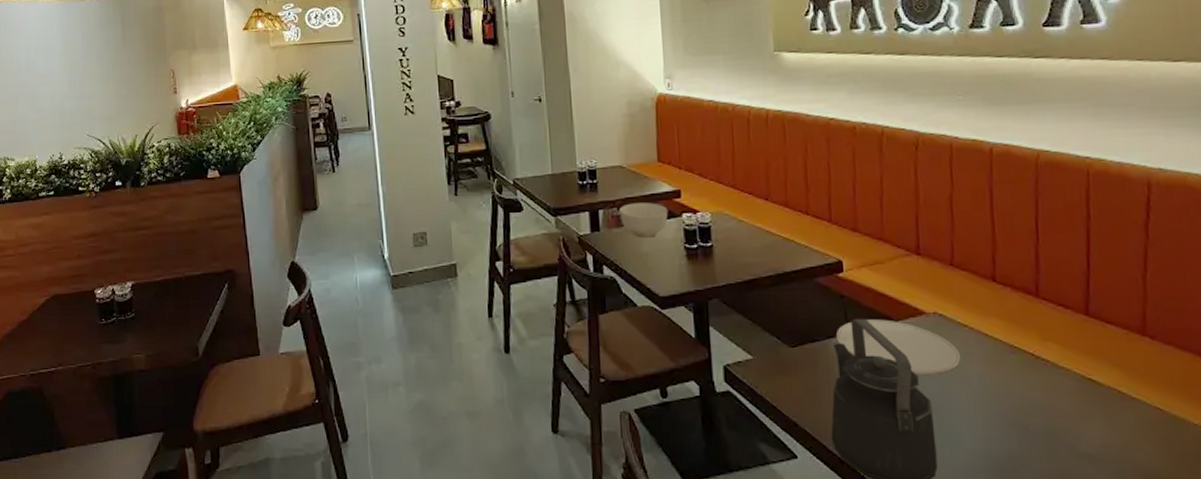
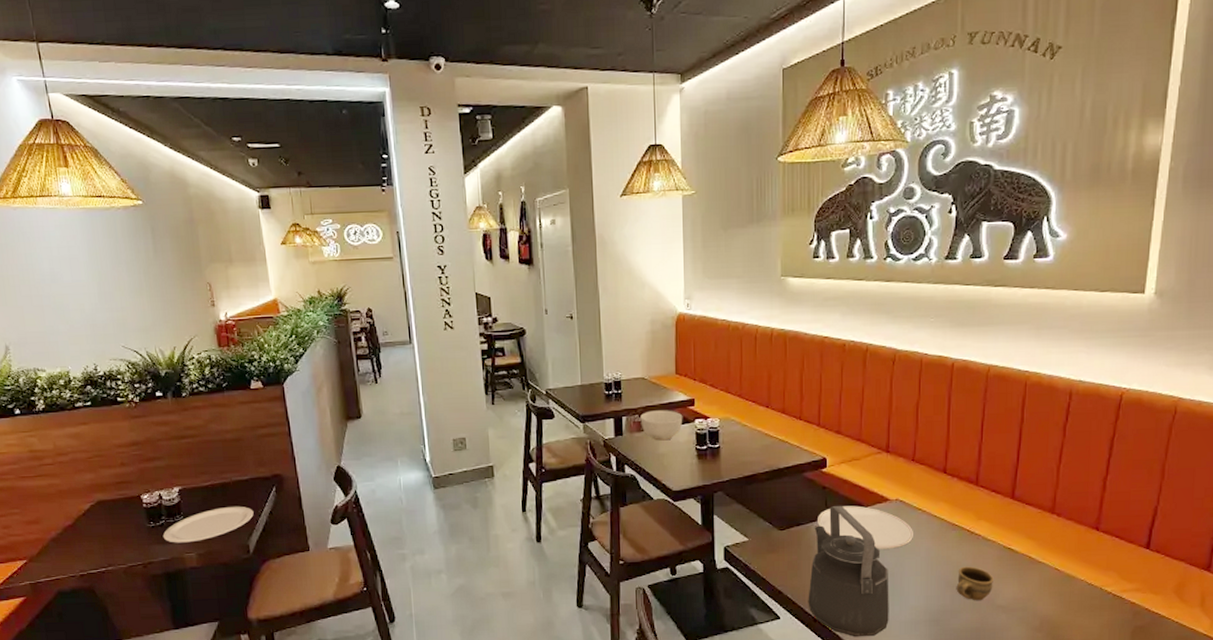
plate: none [113,303,205,343] -> present [162,506,254,543]
cup: none [1023,400,1073,447] -> present [956,566,993,601]

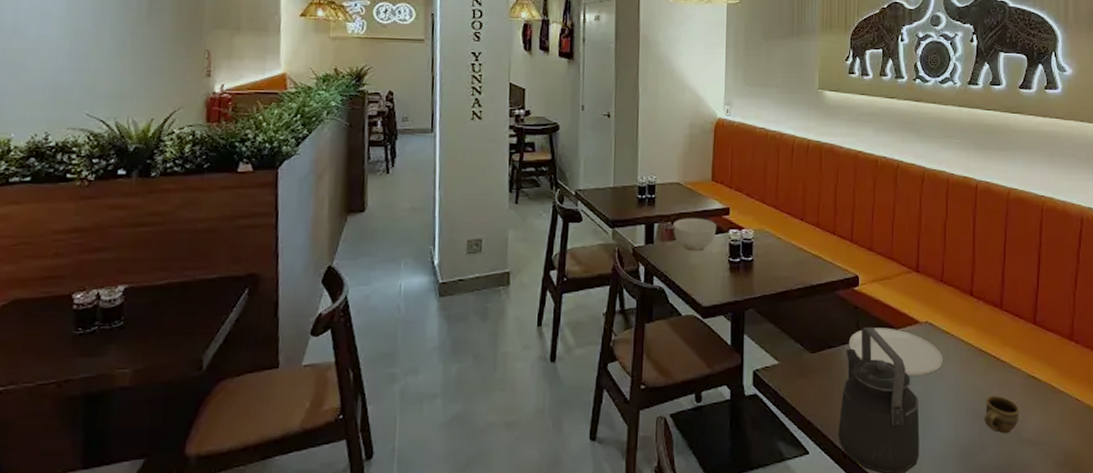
plate: present [162,506,254,543] -> none [91,310,216,356]

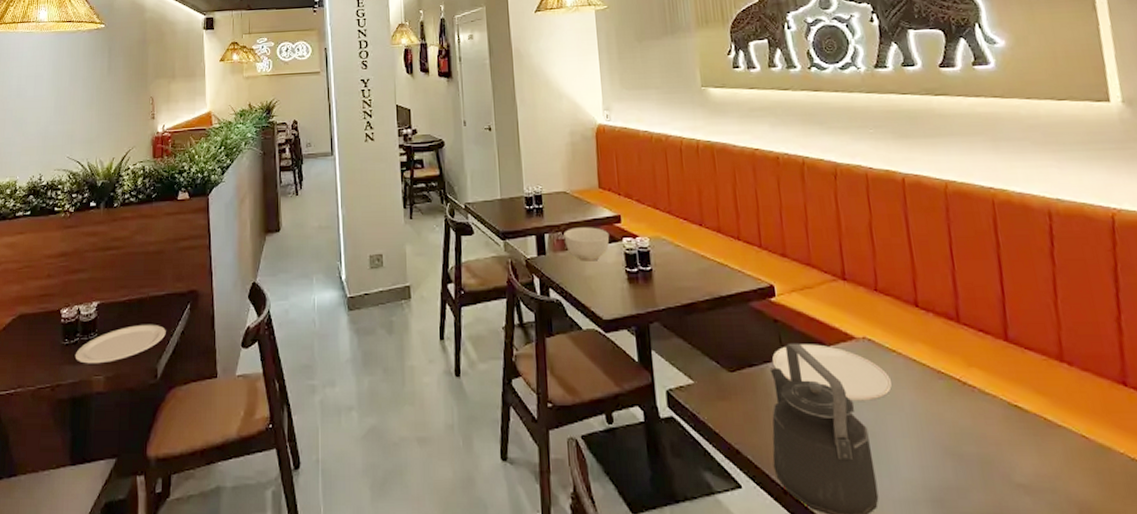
plate: none [91,310,216,356] -> present [75,324,166,364]
cup: present [984,395,1019,434] -> none [955,427,1006,476]

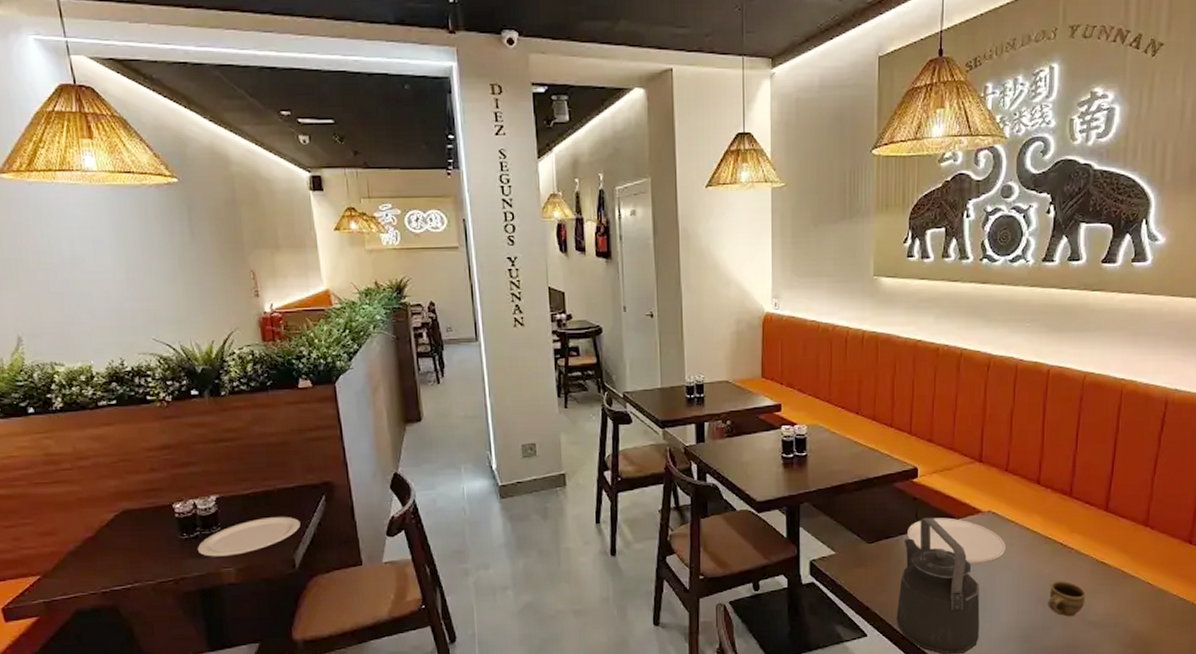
bowl: present [564,227,610,261] -> none [724,415,769,448]
cup: none [955,427,1006,476] -> present [1048,581,1086,617]

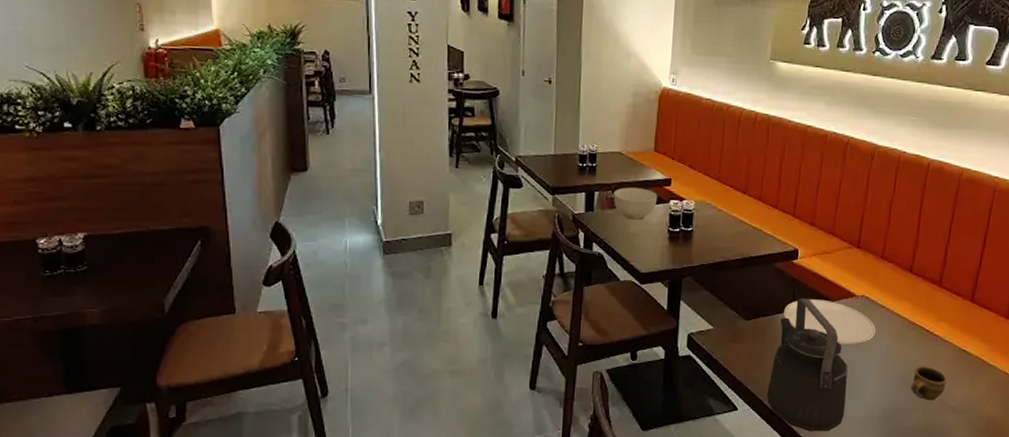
plate: present [197,516,301,557] -> none [60,258,173,297]
bowl: none [724,415,769,448] -> present [613,187,658,220]

